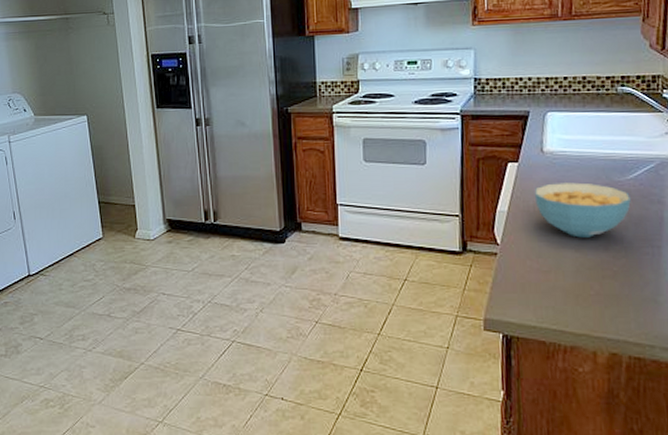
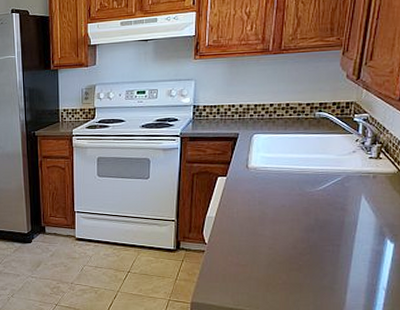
cereal bowl: present [534,182,631,238] -> none [238,193,318,238]

